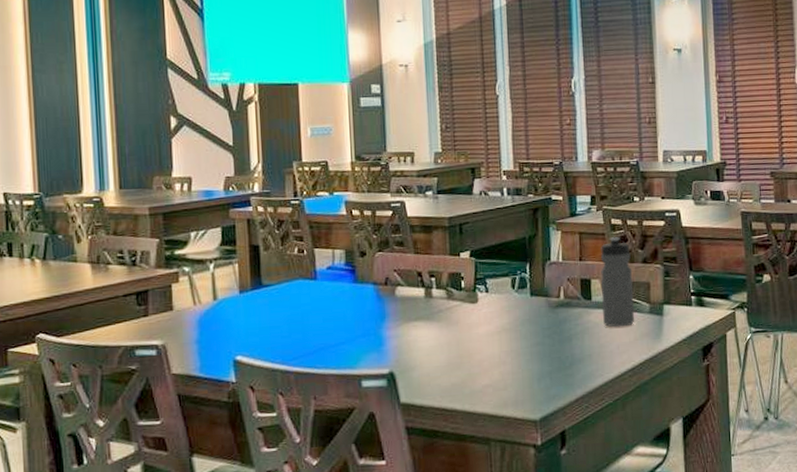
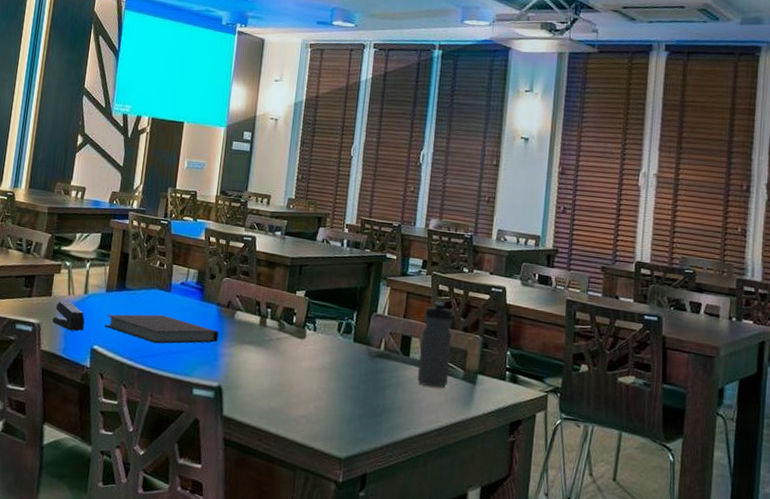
stapler: none [180,312,220,345] -> present [52,301,85,332]
notebook: none [245,306,381,341] -> present [105,314,219,344]

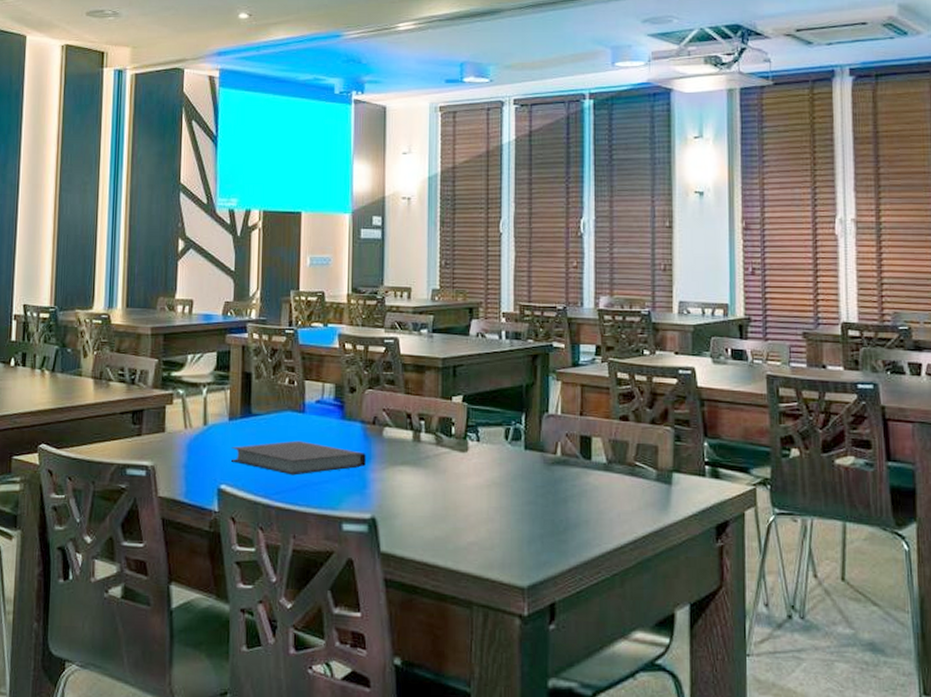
stapler: present [52,301,85,332] -> none [169,435,207,471]
water bottle: present [417,301,453,388] -> none [603,392,640,493]

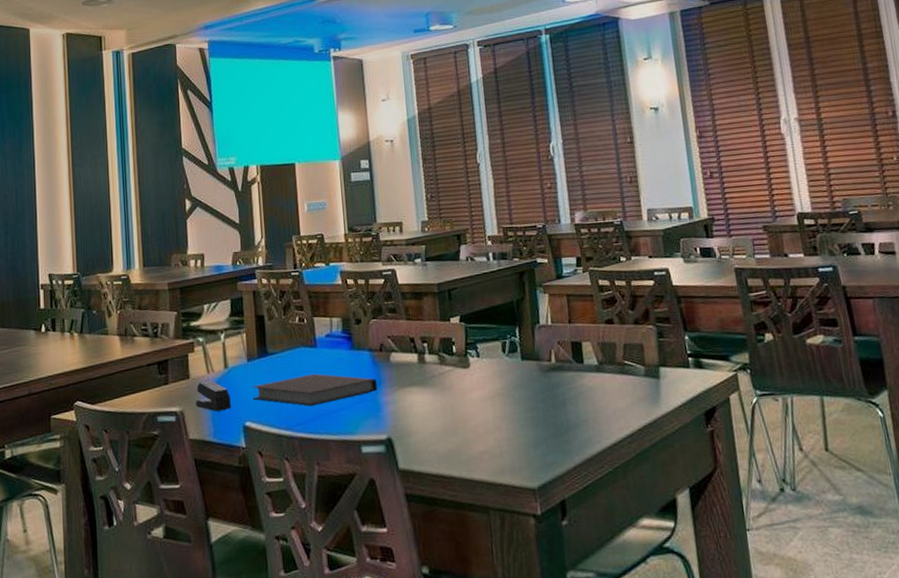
stapler: none [169,435,207,471] -> present [196,379,231,412]

